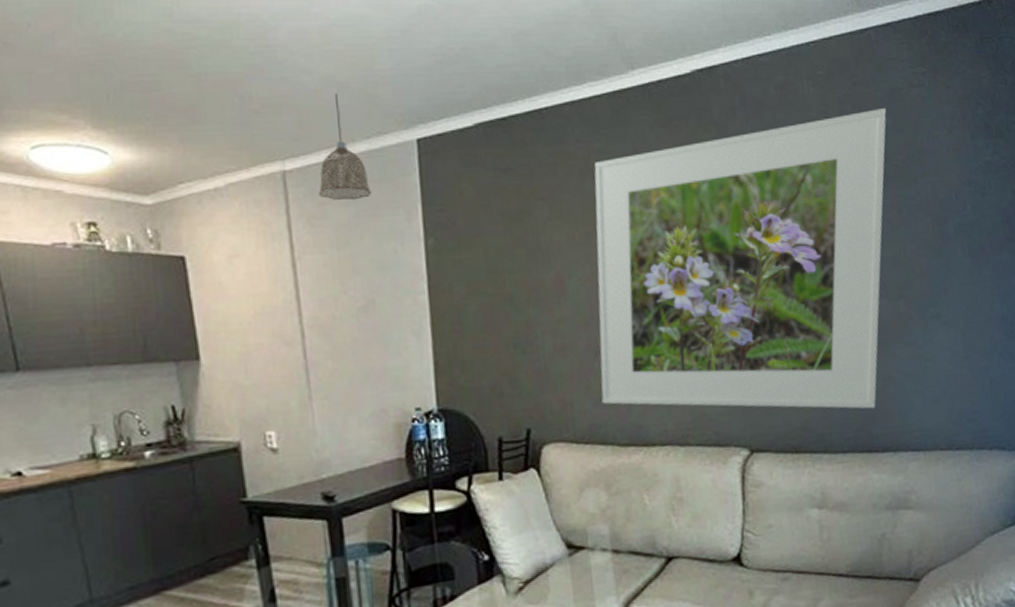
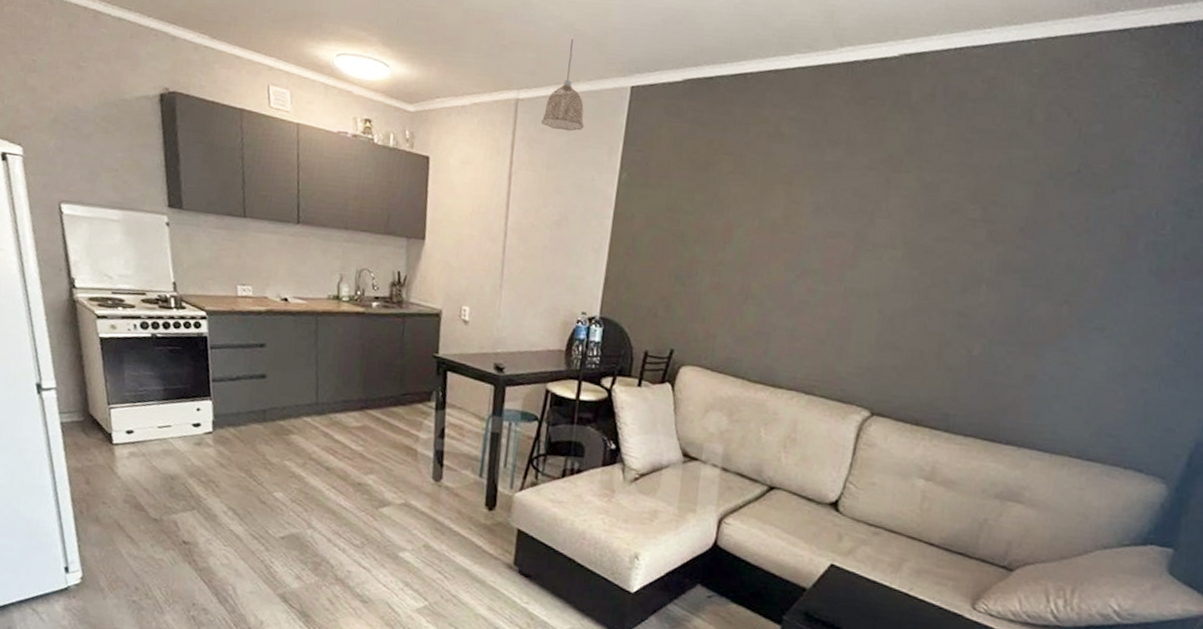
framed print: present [594,108,887,409] -> none [742,114,1100,403]

